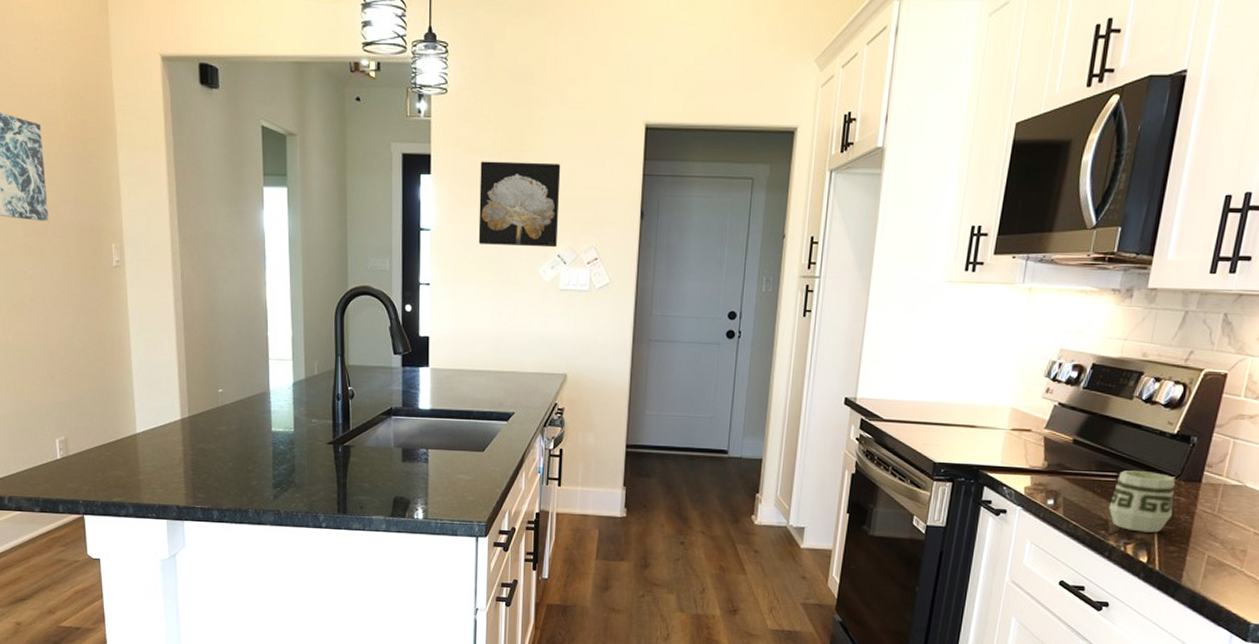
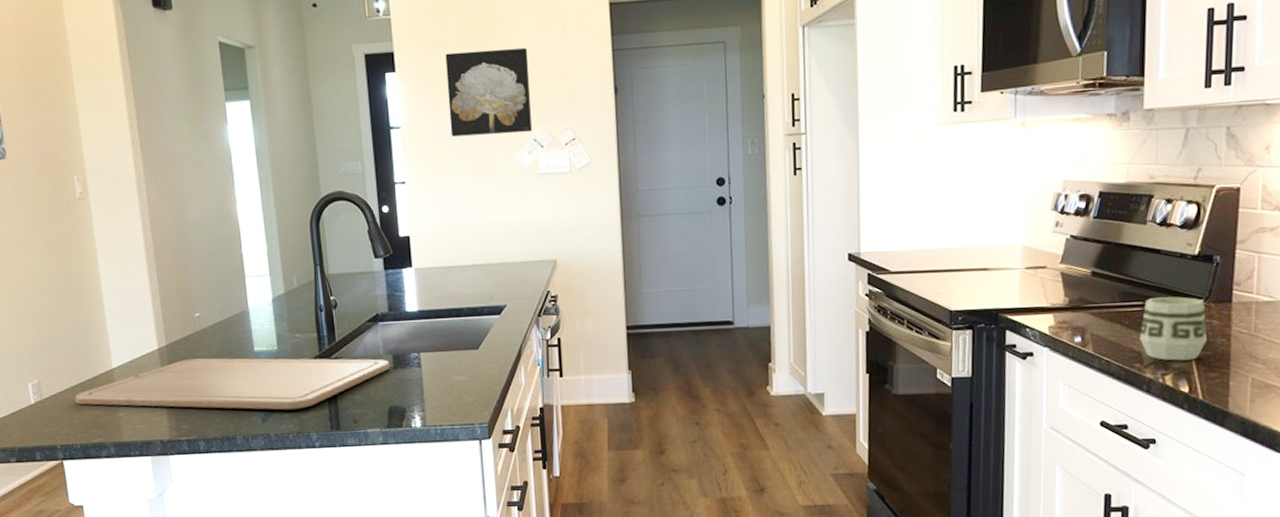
chopping board: none [98,432,399,491] -> present [74,358,390,410]

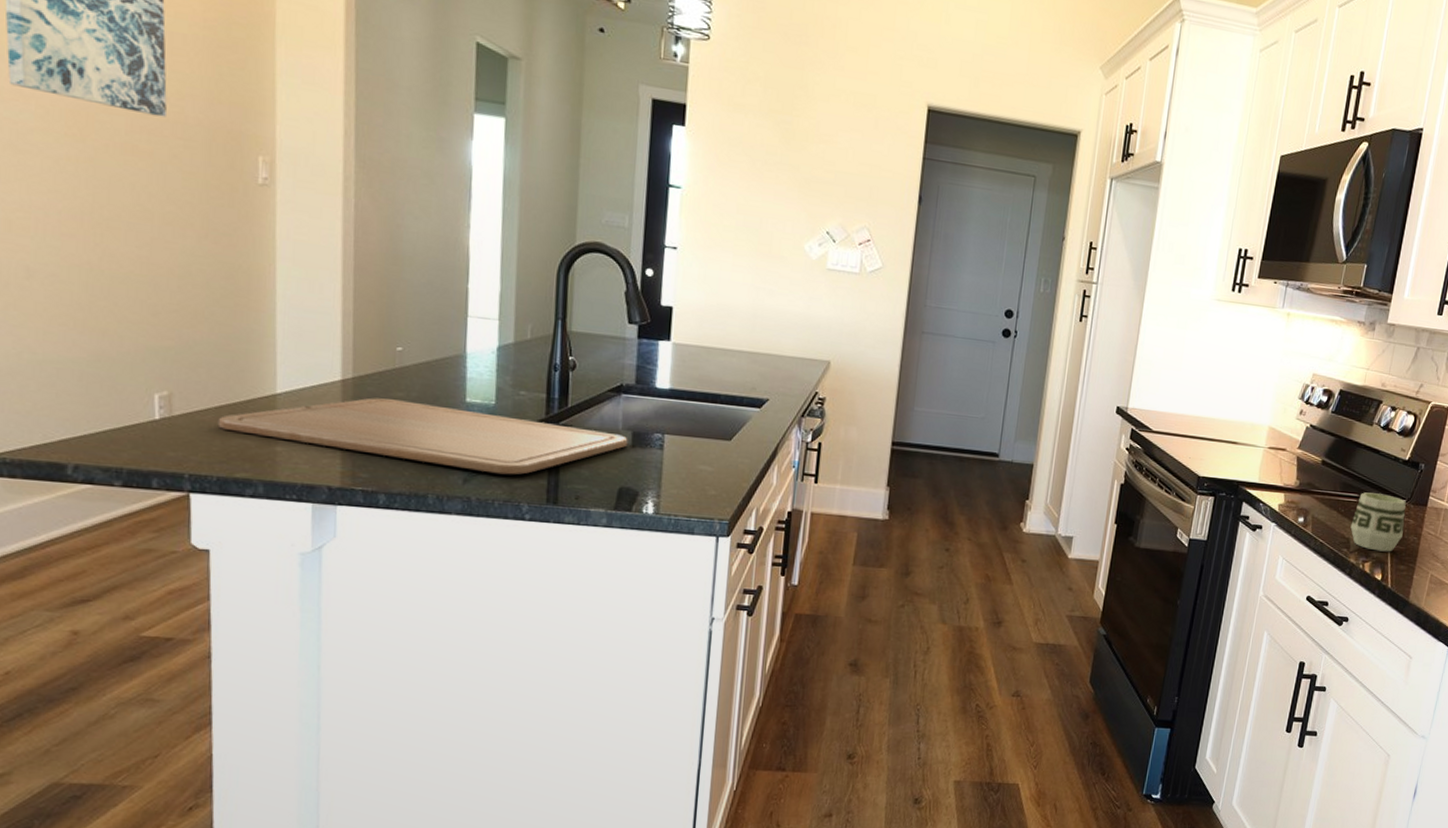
wall art: present [445,48,532,137] -> none [737,119,835,224]

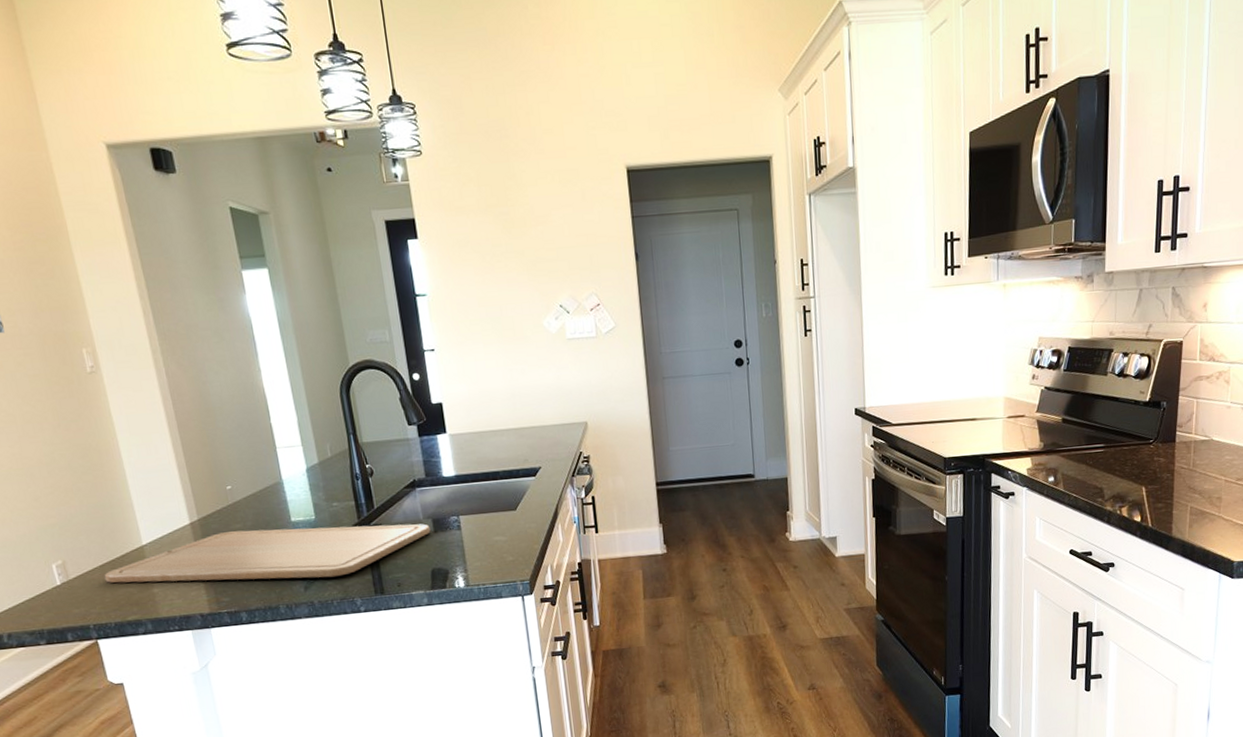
cup: present [1350,492,1406,552] -> none [1101,438,1155,495]

